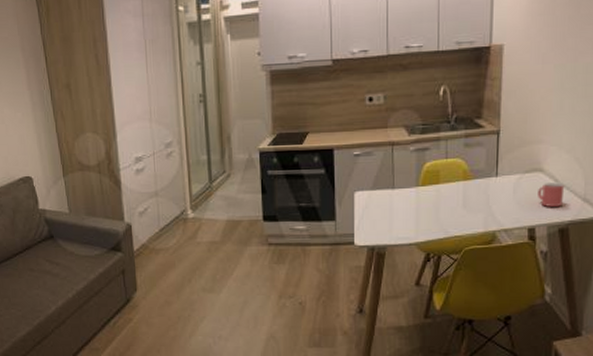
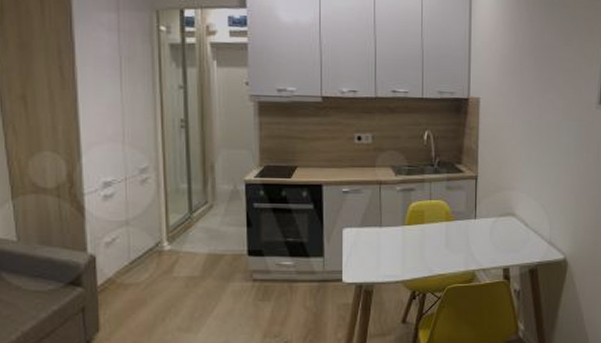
mug: present [538,182,565,207] -> none [511,226,534,249]

